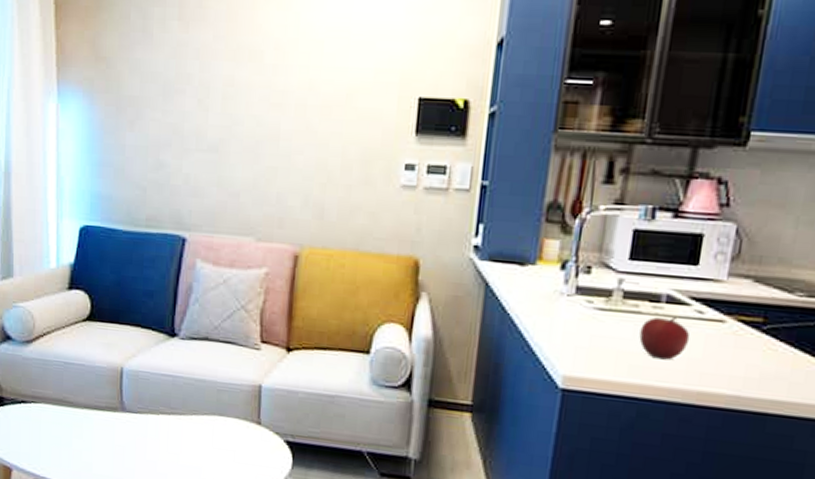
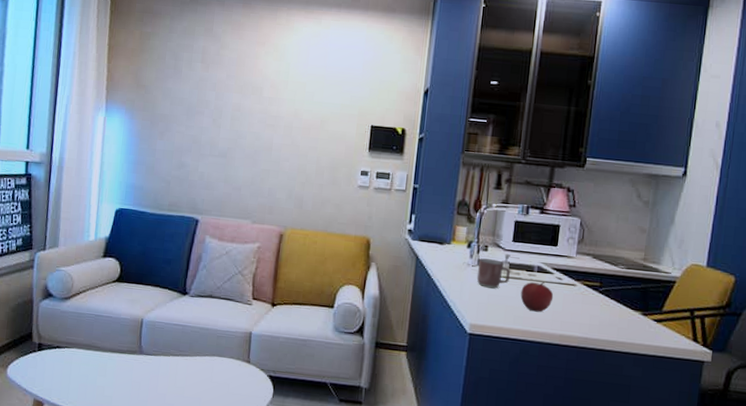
mug: none [573,284,625,327] -> present [476,258,510,289]

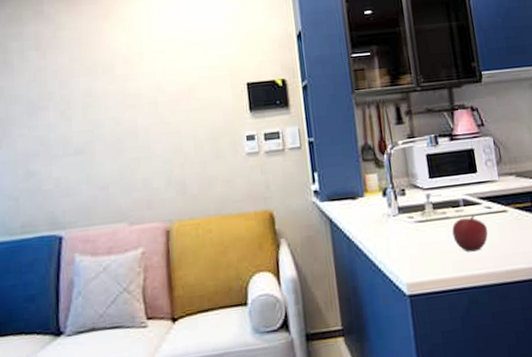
mug: present [476,258,510,289] -> none [398,202,437,237]

